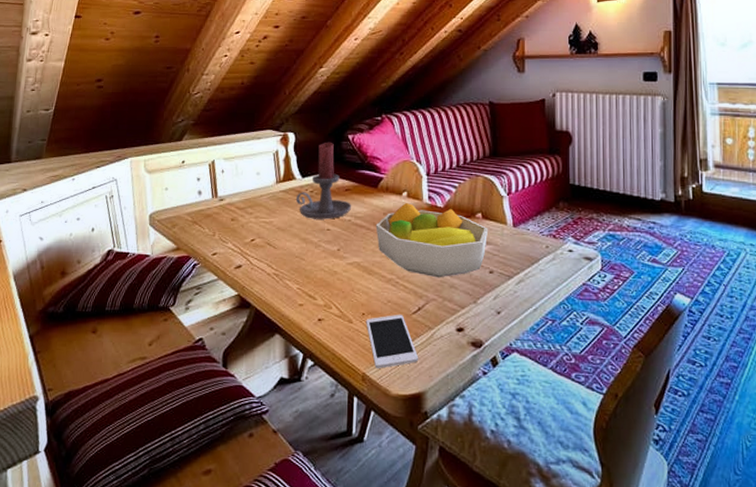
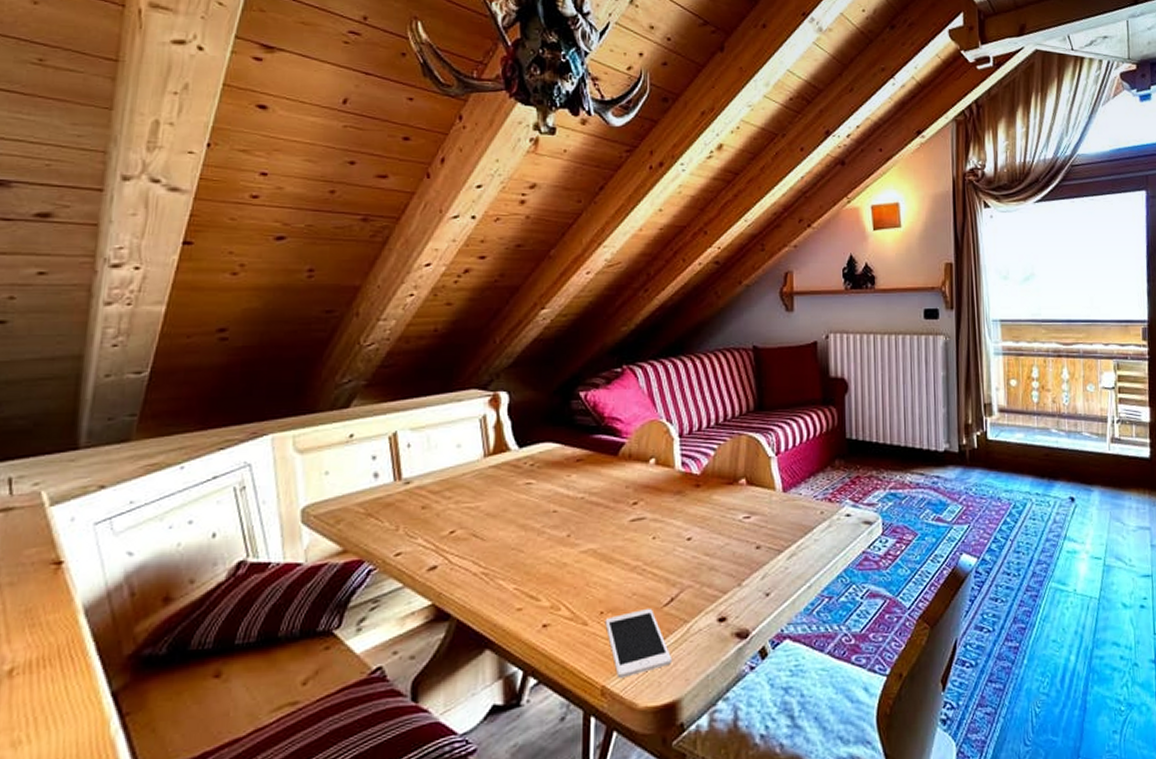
candle holder: present [295,142,352,220] -> none [510,401,585,500]
fruit bowl: present [375,203,489,278] -> none [616,472,755,560]

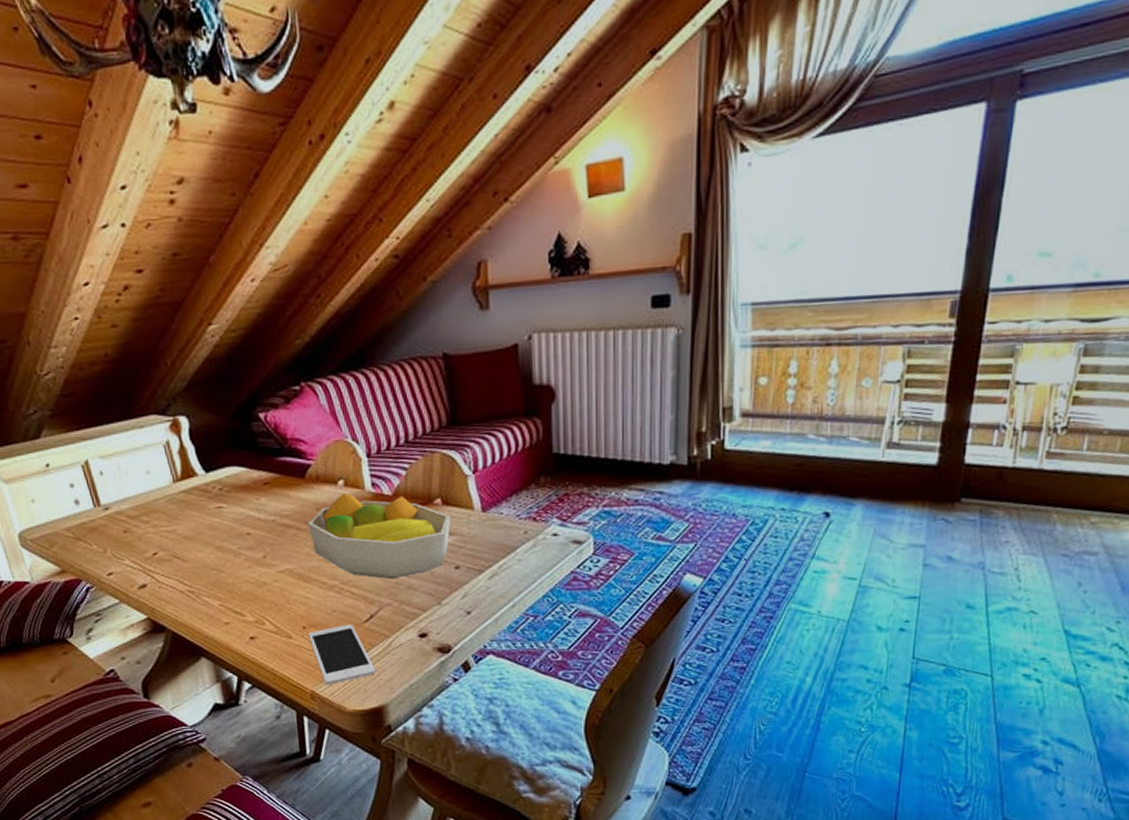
fruit bowl: none [616,472,755,560] -> present [307,493,451,580]

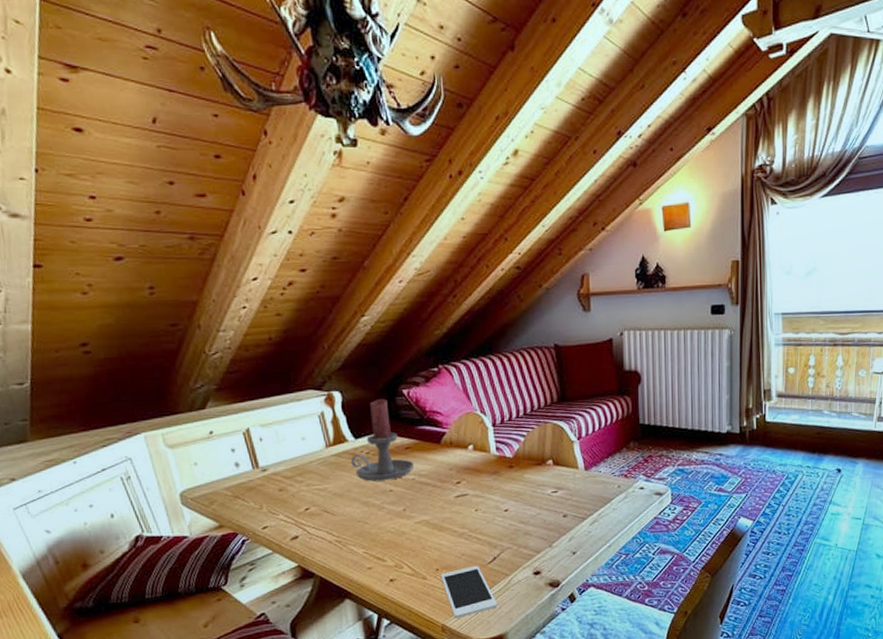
candle holder: none [201,424,275,523] -> present [350,398,415,482]
fruit bowl: present [307,493,451,580] -> none [442,456,561,527]

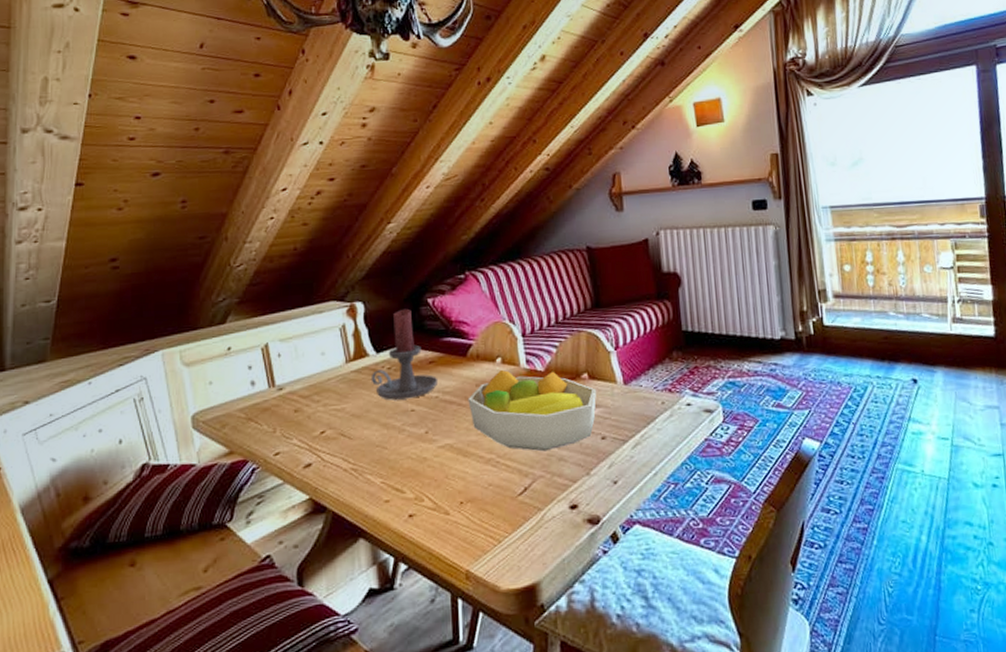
cell phone: present [440,565,498,618] -> none [465,497,530,563]
fruit bowl: none [442,456,561,527] -> present [468,370,597,452]

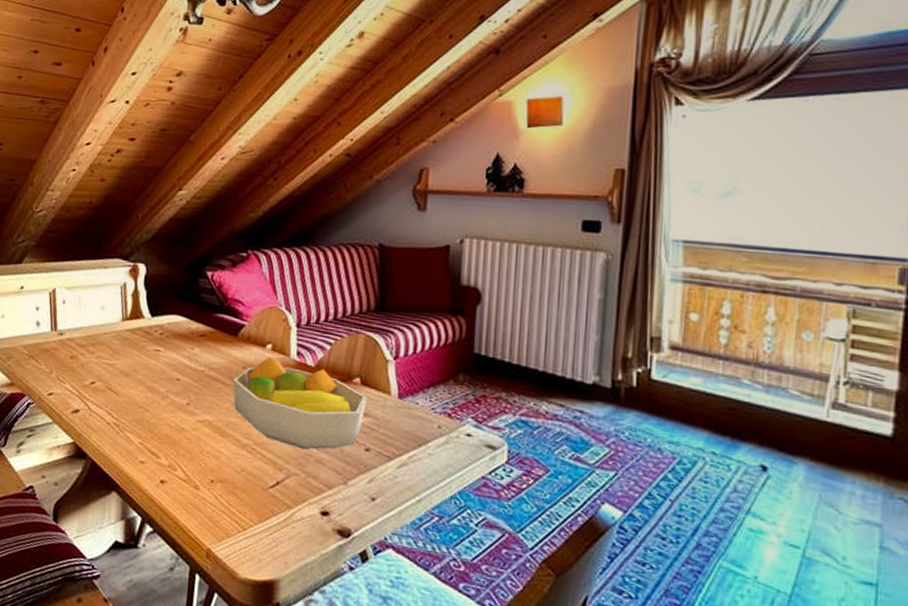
candle holder: present [370,308,438,400] -> none [142,277,207,368]

